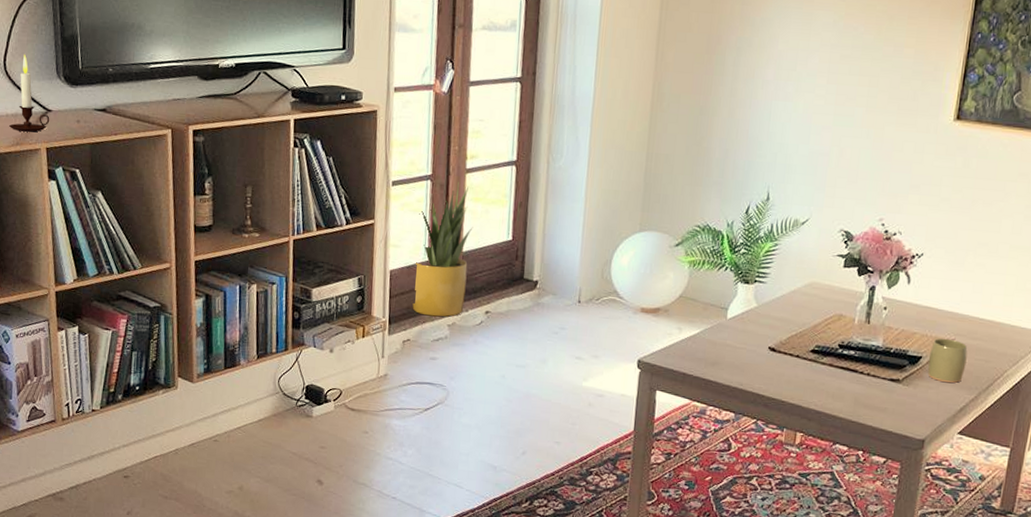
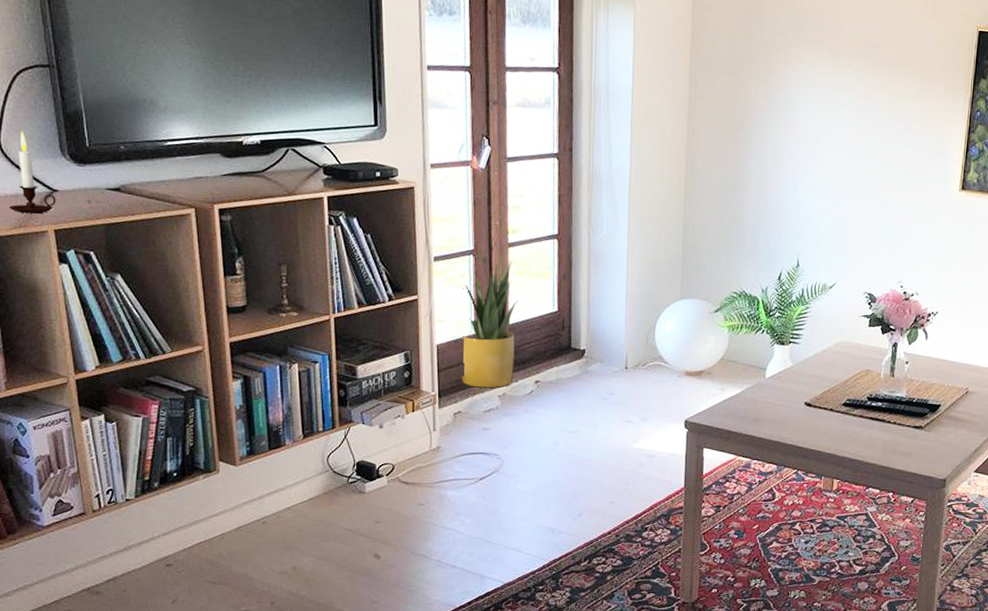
mug: present [927,338,968,384] -> none [946,387,980,428]

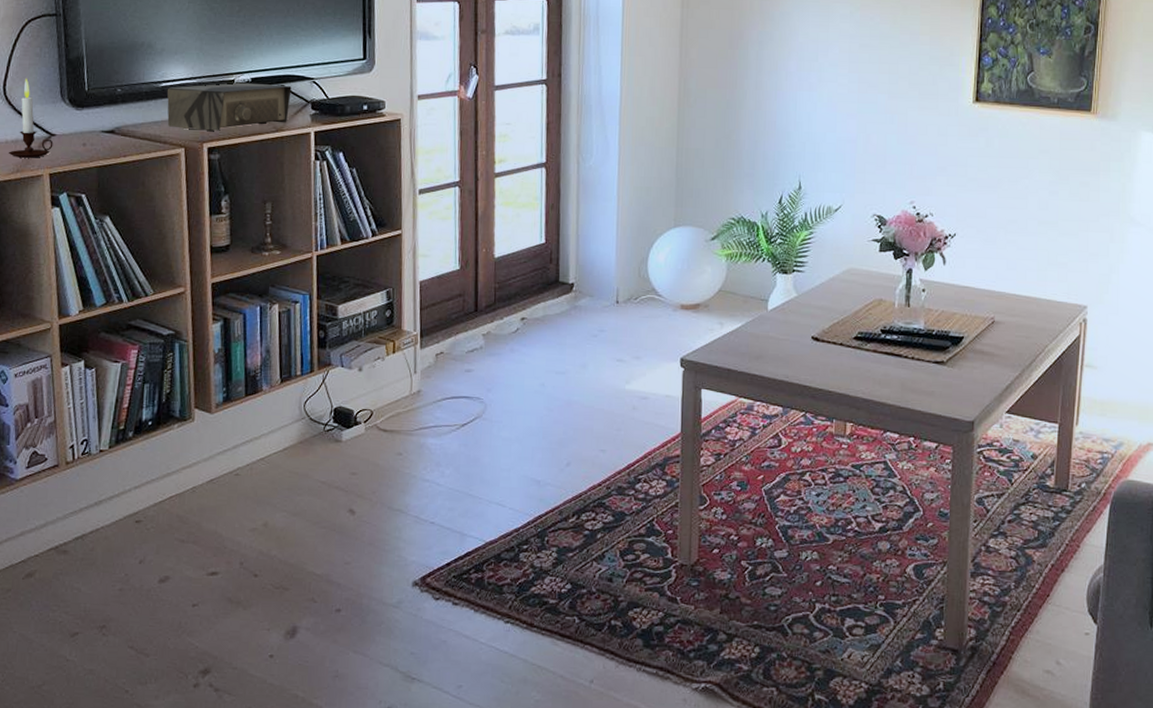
speaker: none [173,144,302,193] -> present [167,82,292,131]
planter: present [460,256,519,389] -> none [443,187,505,327]

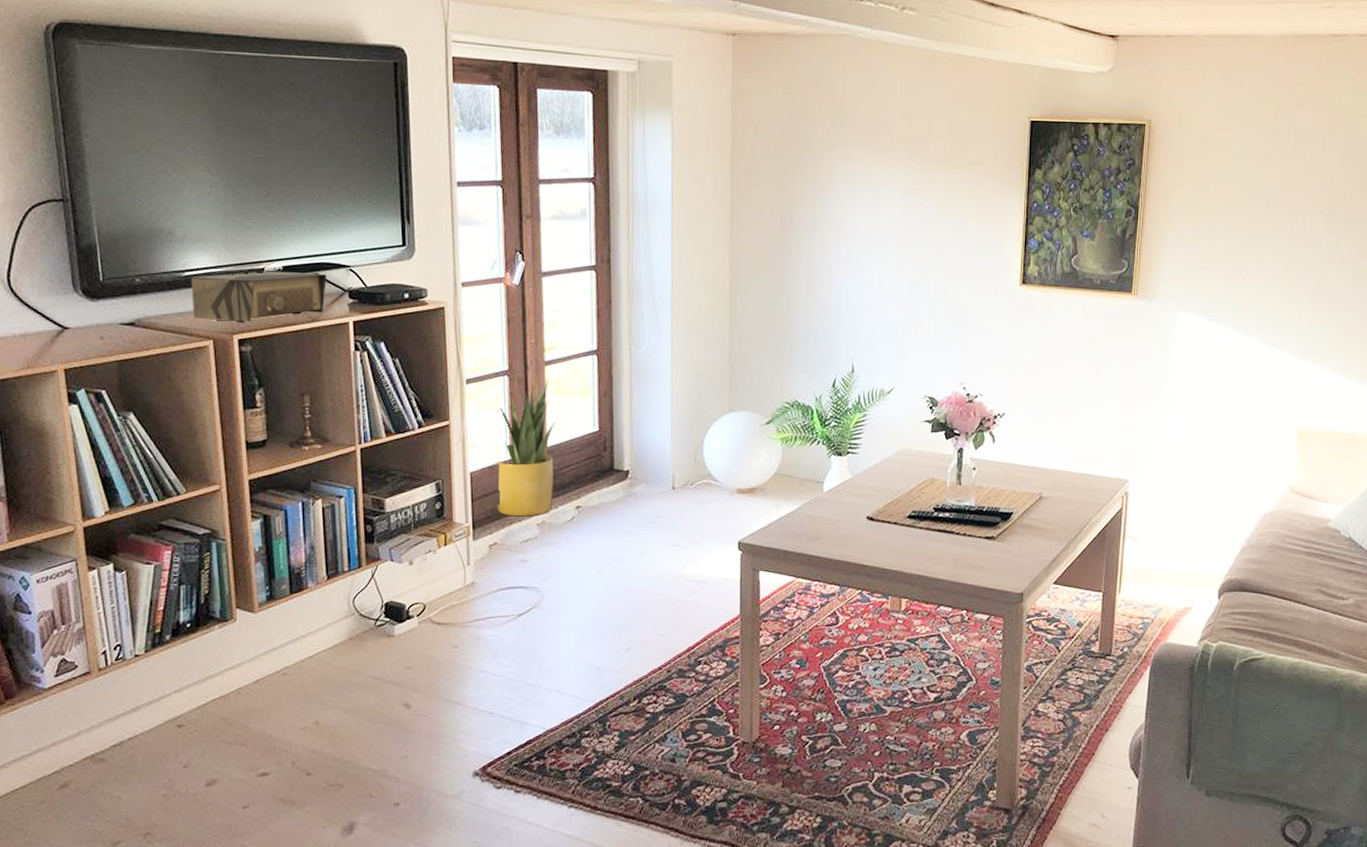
candle: present [8,78,53,158] -> none [16,268,67,353]
planter: none [443,187,505,327] -> present [496,376,557,517]

